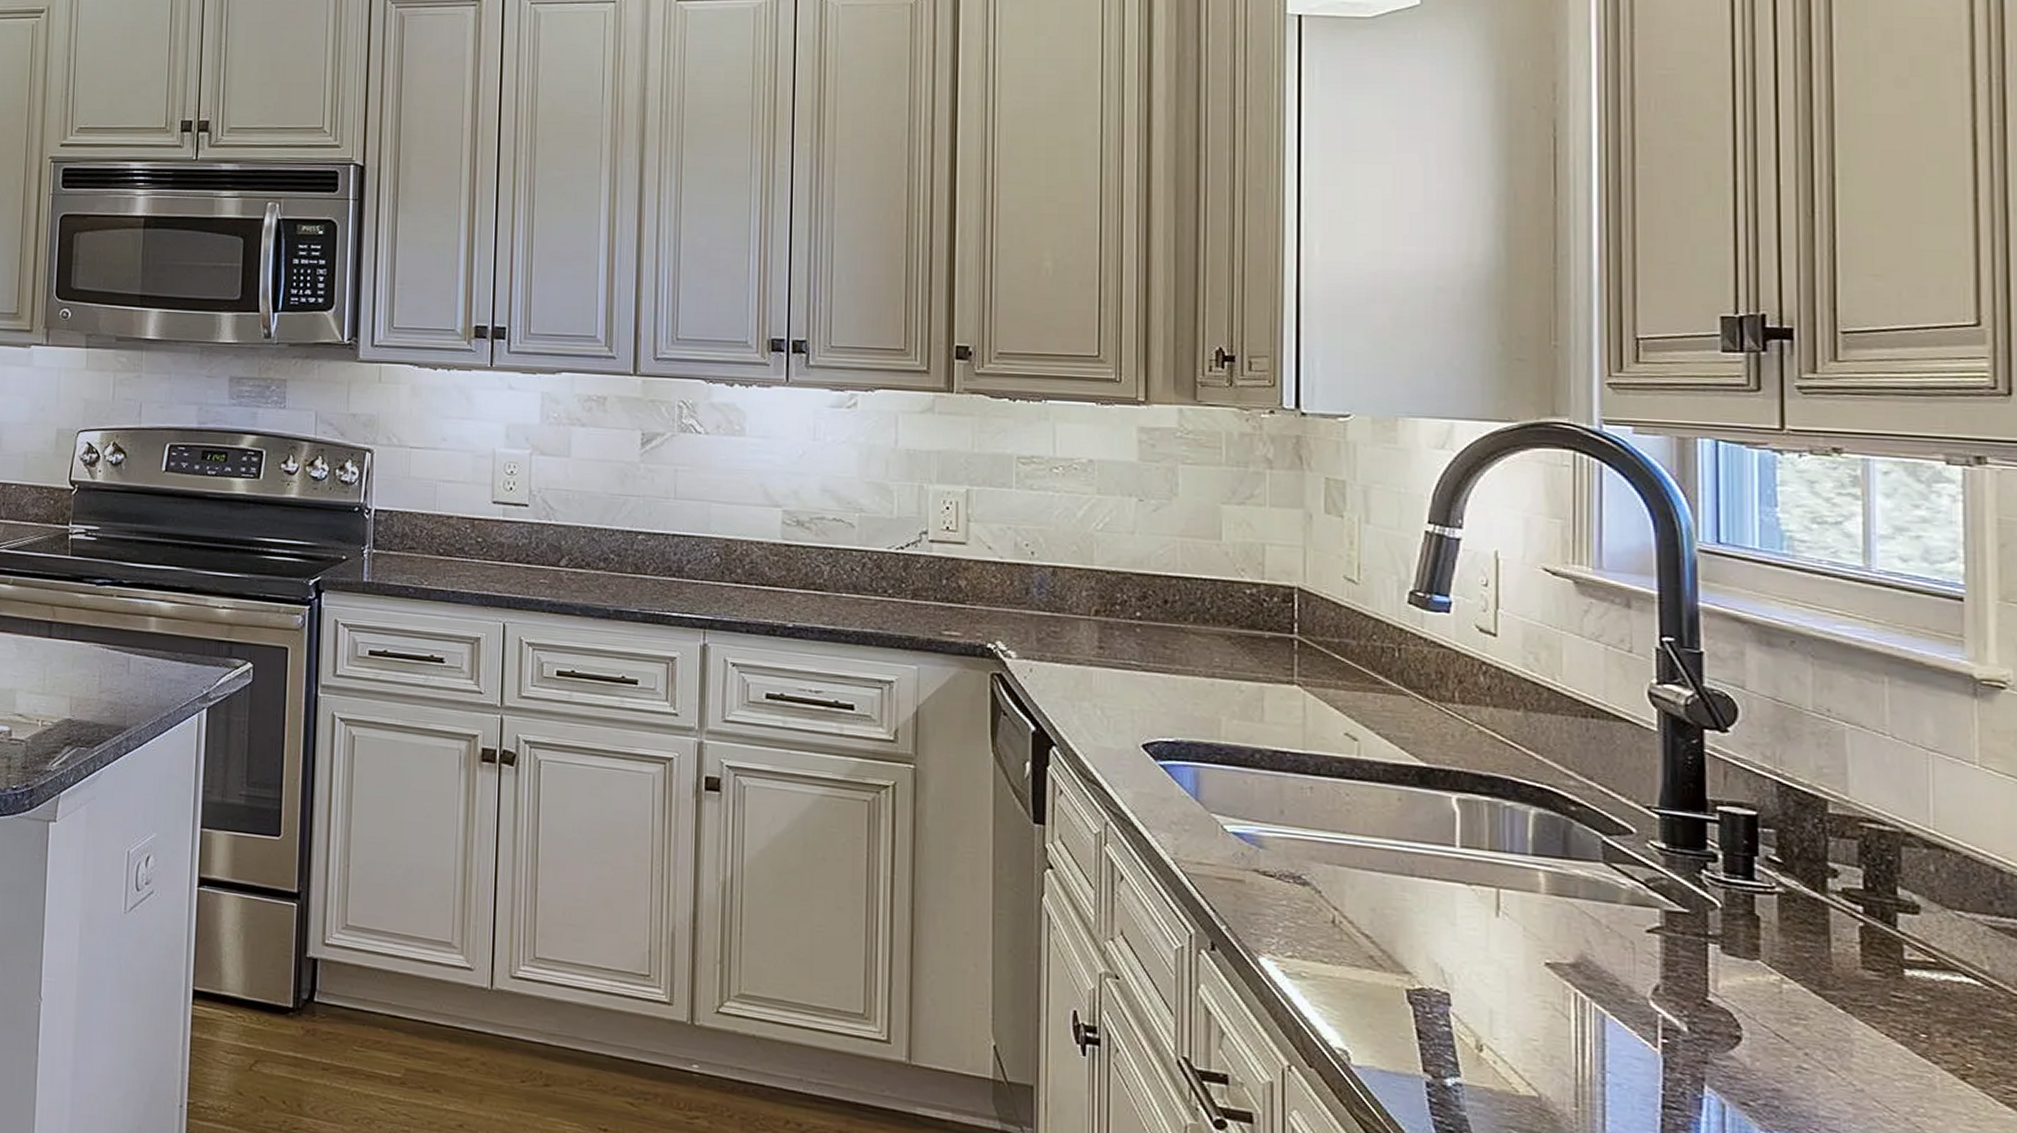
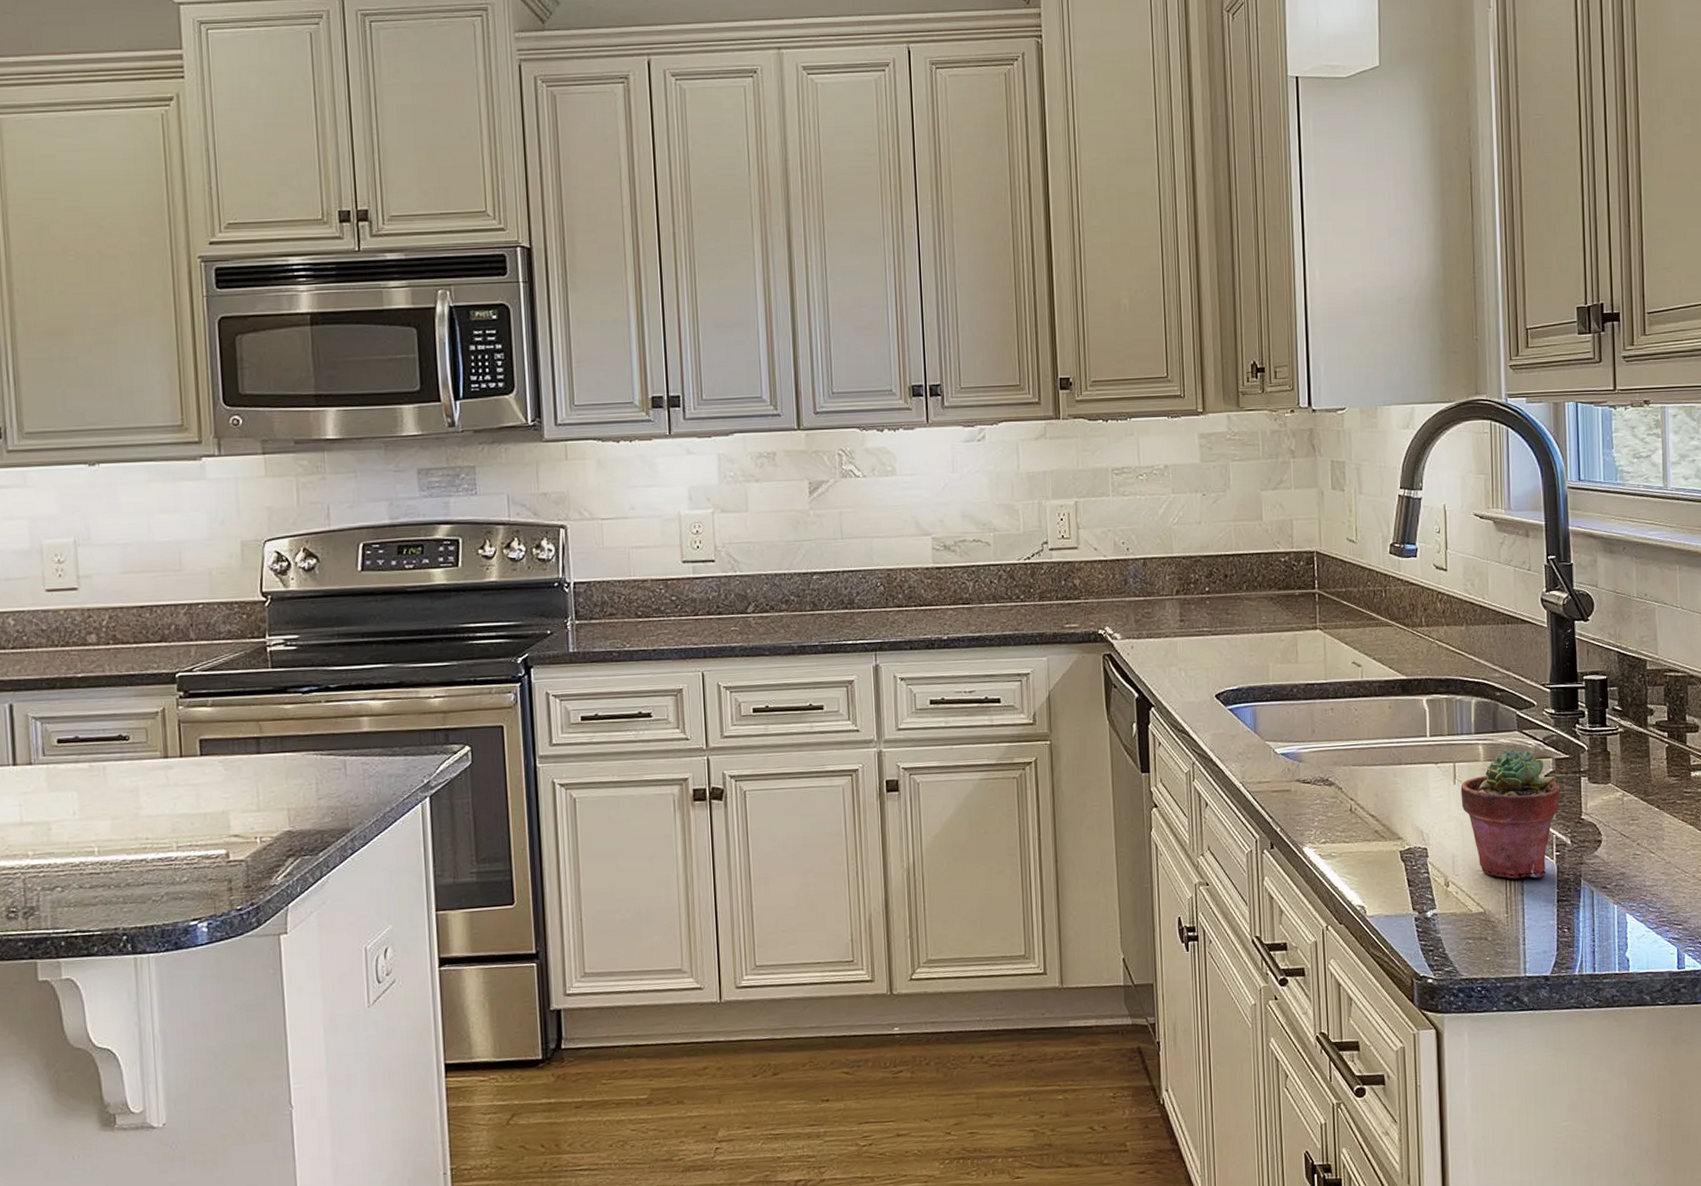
potted succulent: none [1507,884,1672,1069] -> present [1460,748,1560,879]

